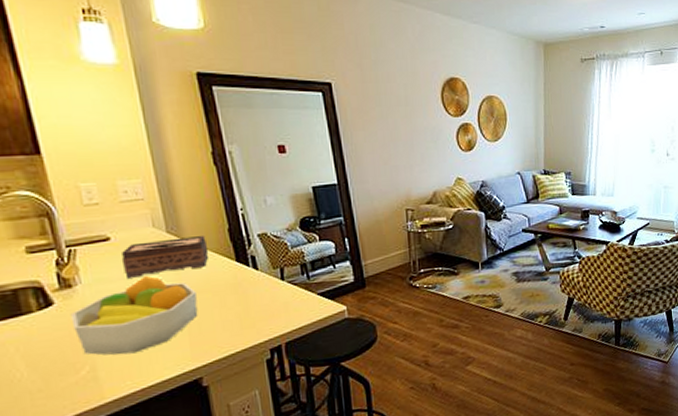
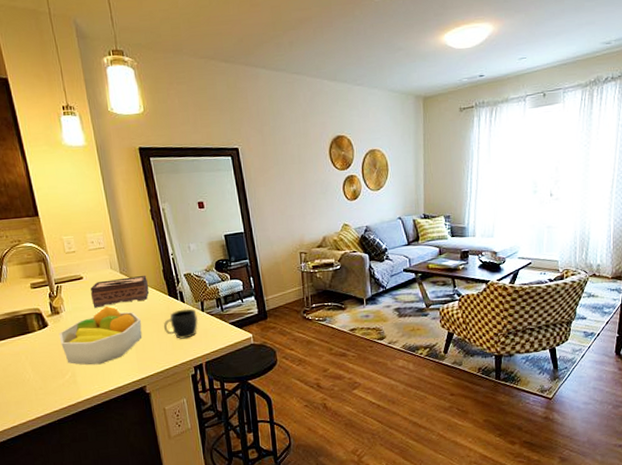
mug: none [228,276,276,316] -> present [163,308,198,339]

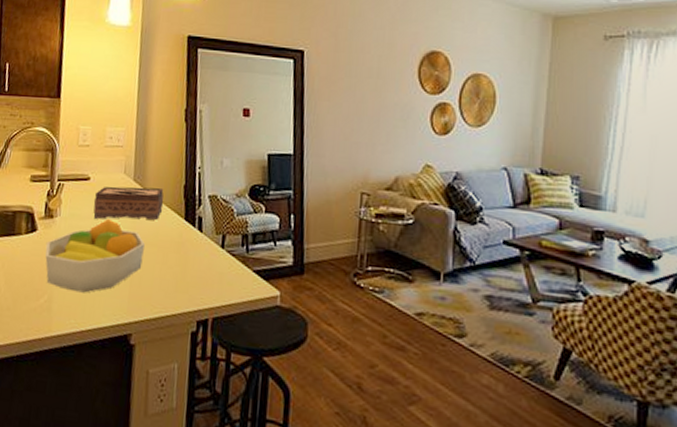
mug: present [163,308,198,339] -> none [169,240,215,281]

